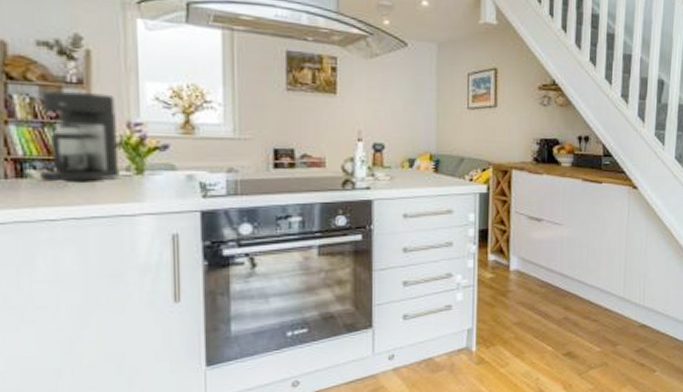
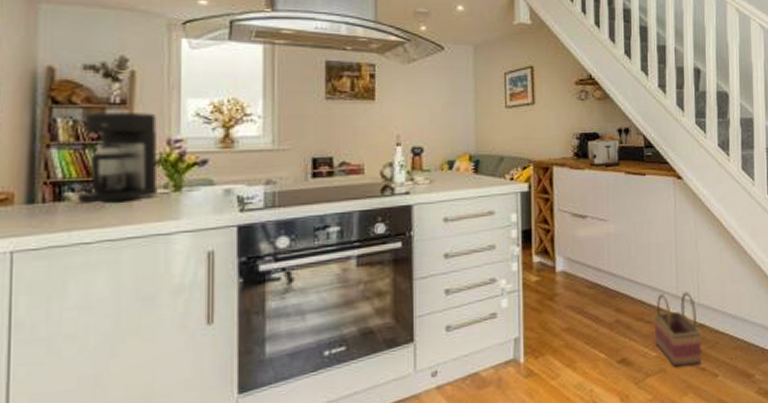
toaster: none [547,146,579,173] -> present [587,139,620,167]
basket: none [600,295,644,362] -> present [653,291,702,367]

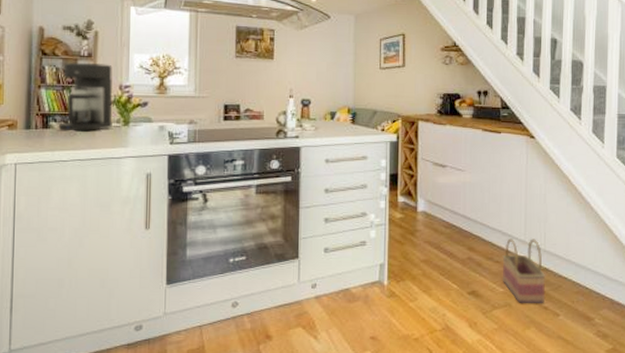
toaster: present [587,139,620,167] -> none [449,99,479,124]

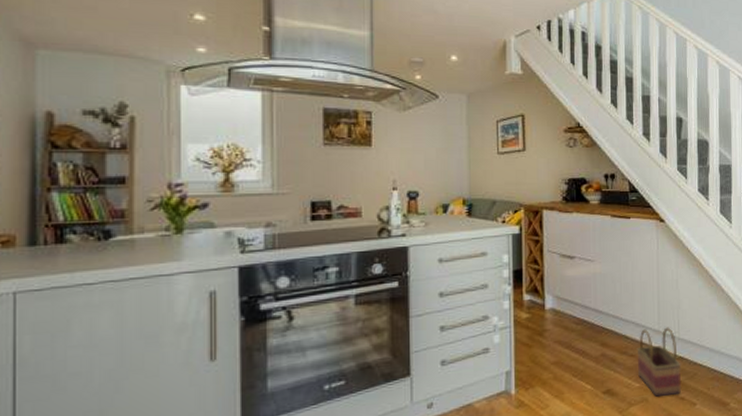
coffee maker: present [59,62,114,132] -> none [81,156,161,246]

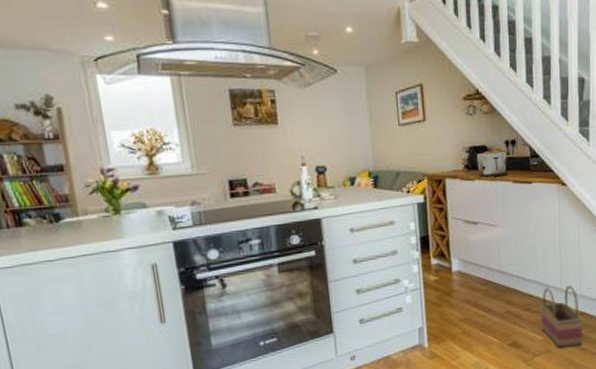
toaster: none [575,184,606,211] -> present [477,151,508,178]

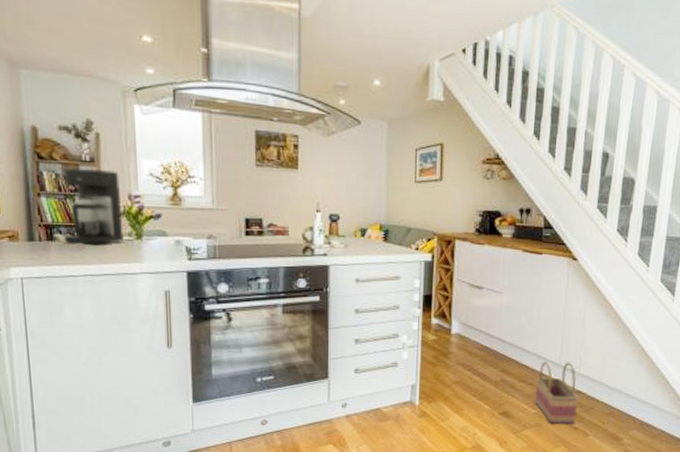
coffee maker: none [26,145,102,228] -> present [63,168,125,245]
toaster: present [477,151,508,178] -> none [488,217,520,244]

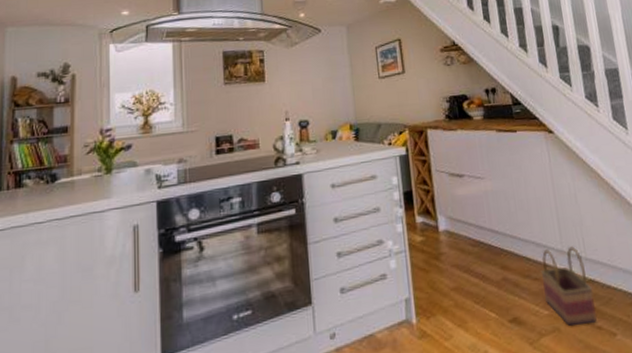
coffee maker: present [63,168,125,245] -> none [34,107,95,189]

